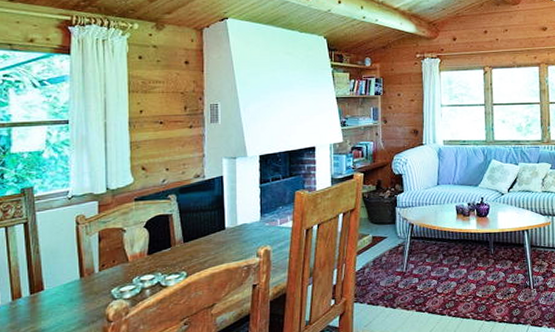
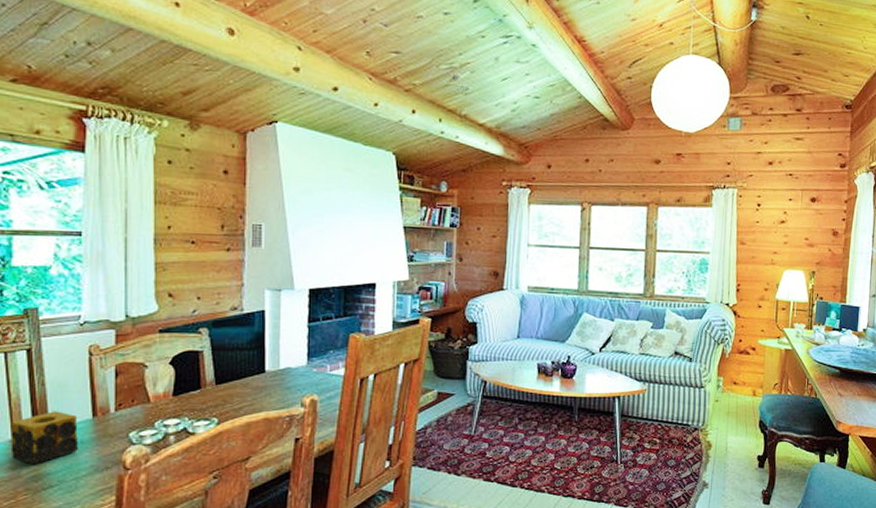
candle: none [11,274,69,323] -> present [10,411,79,465]

